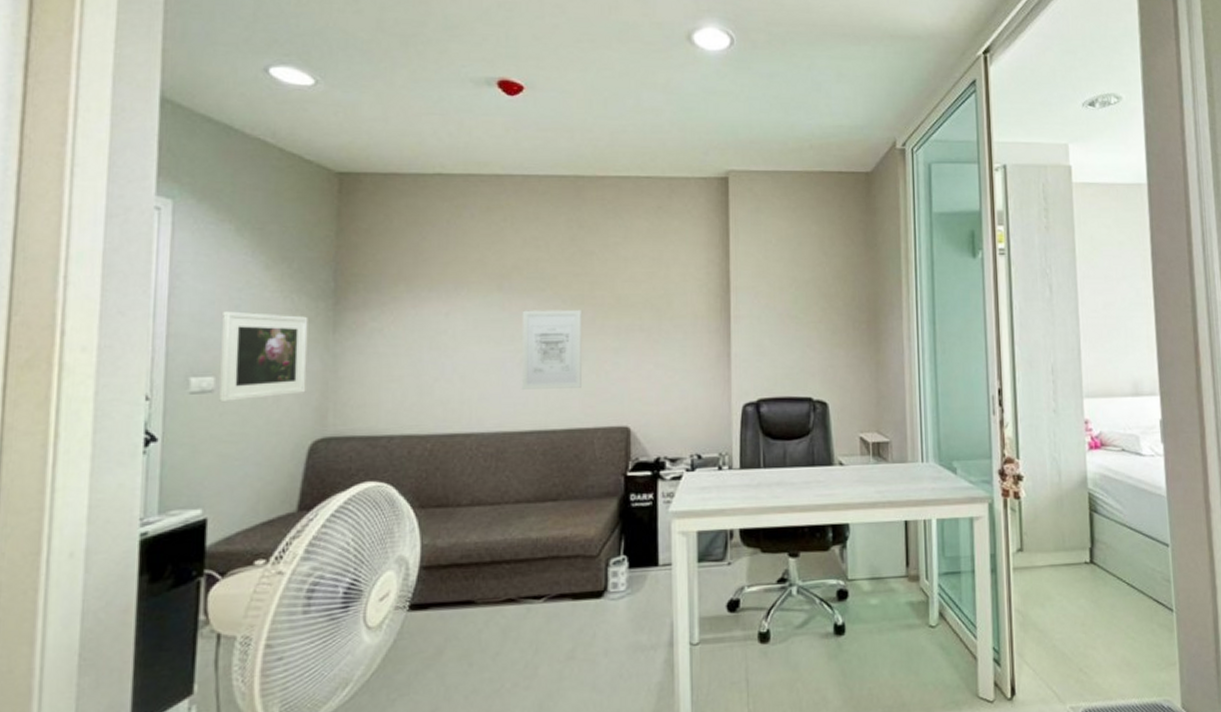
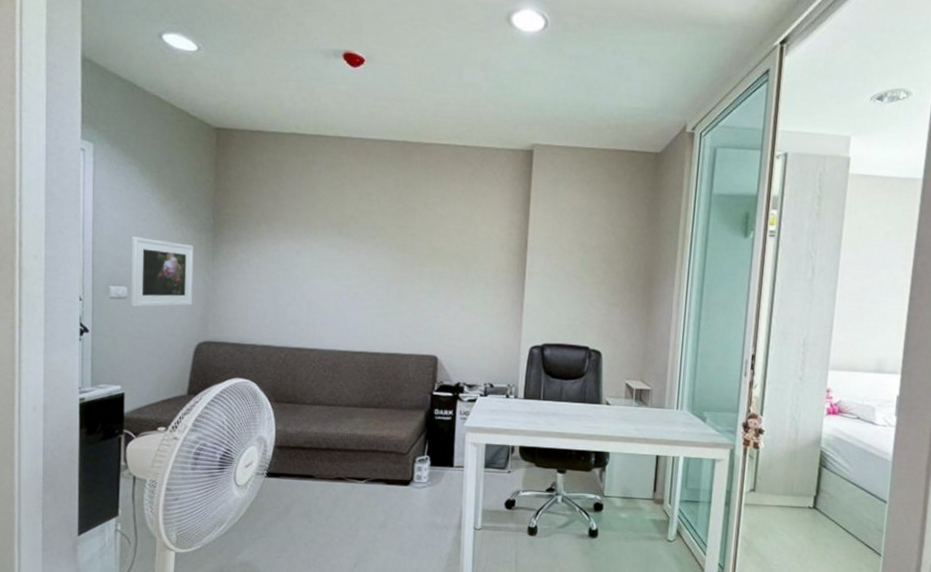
wall art: present [521,309,581,390] -> none [353,253,404,321]

